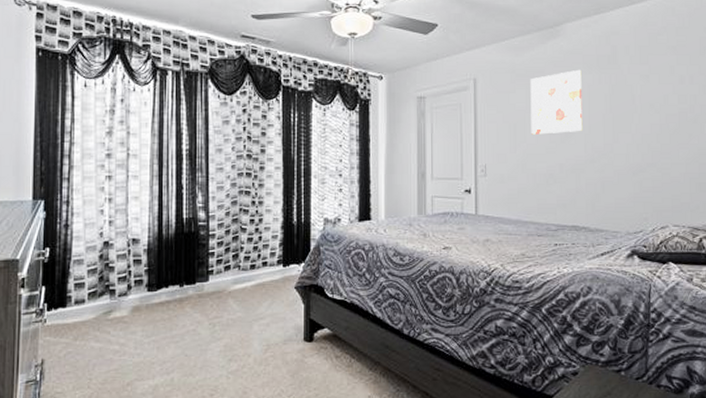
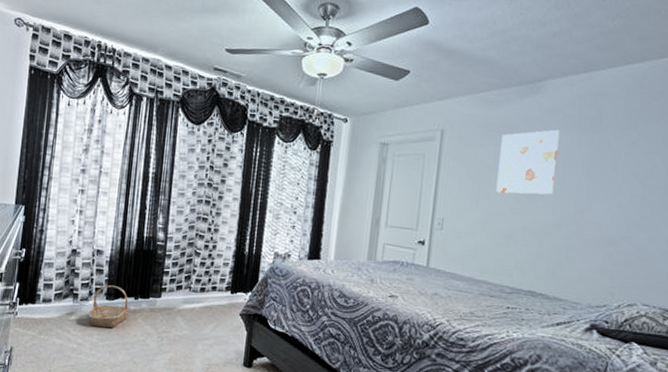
basket: none [129,275,177,323] -> present [88,285,131,329]

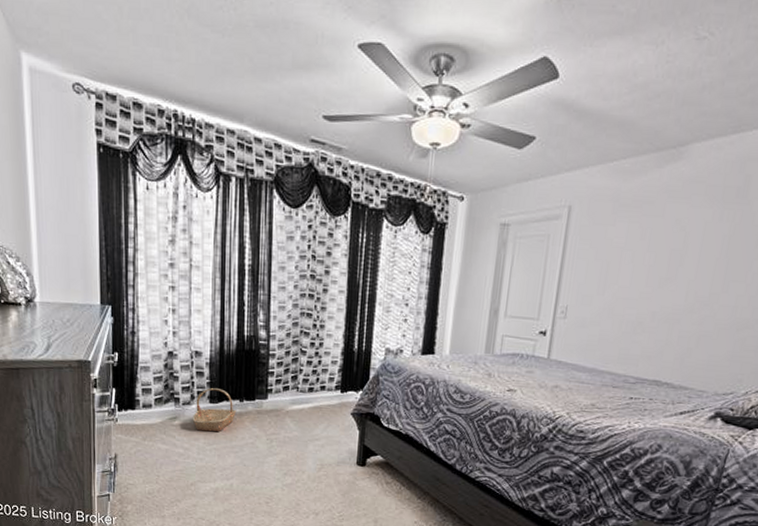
wall art: present [496,129,560,195] -> none [625,202,701,277]

